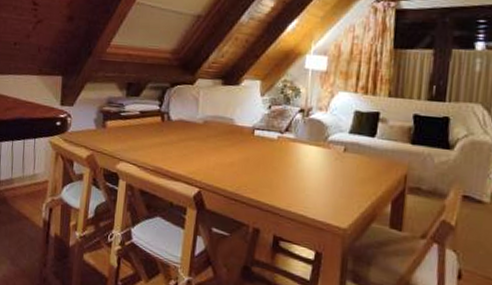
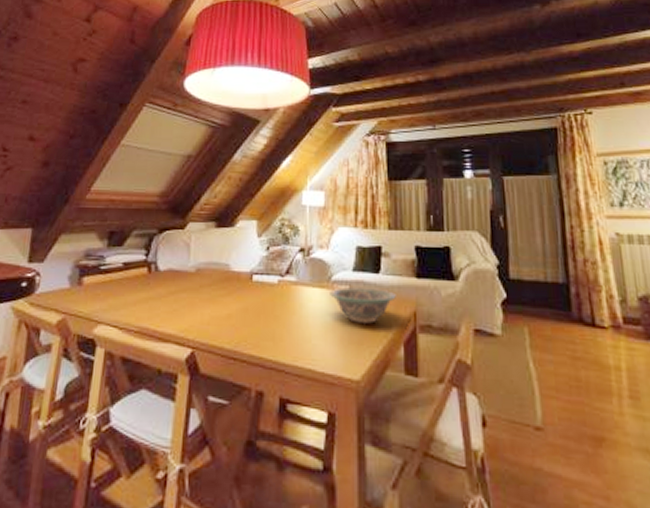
bowl: none [325,147,389,182] -> present [330,287,396,324]

